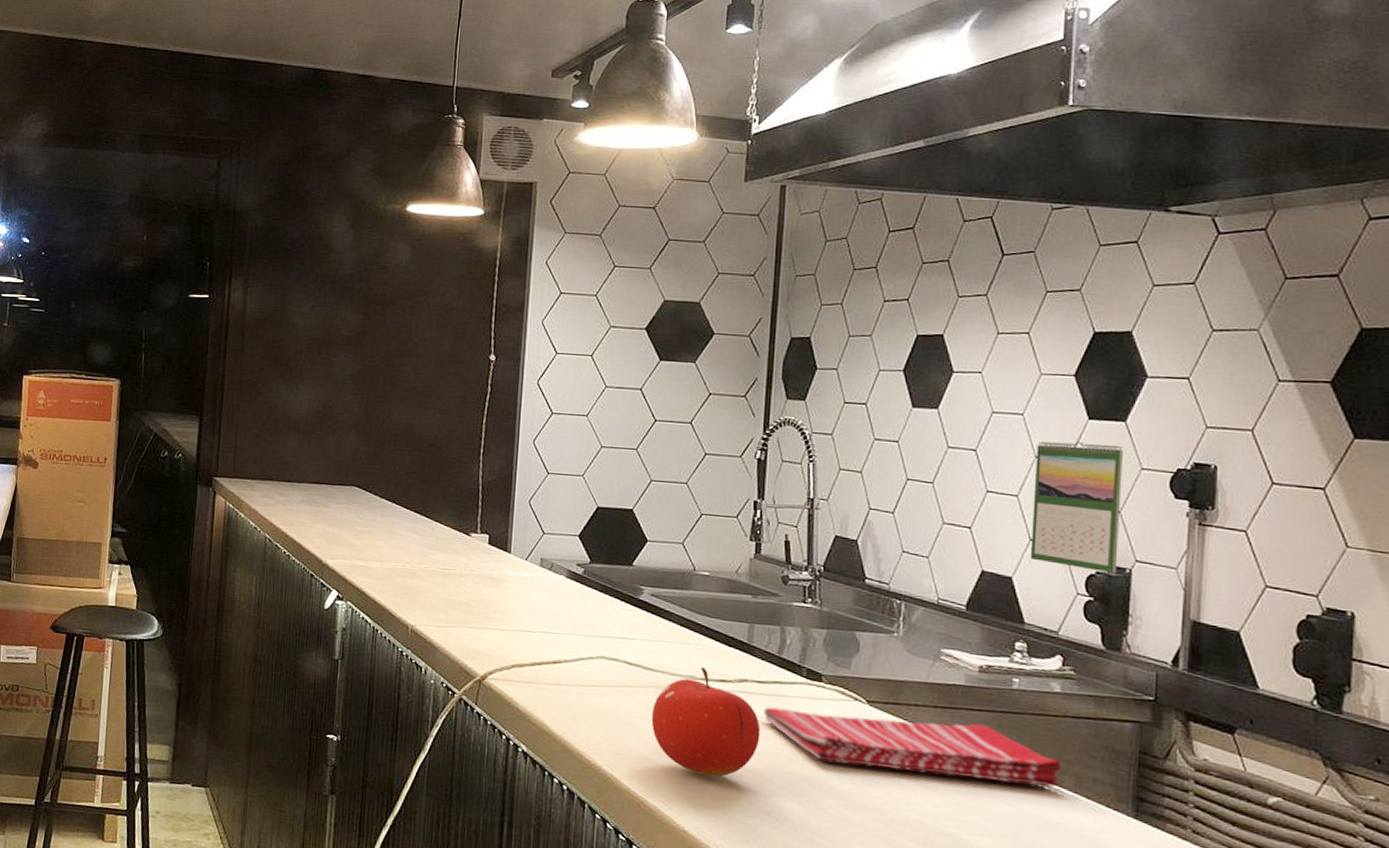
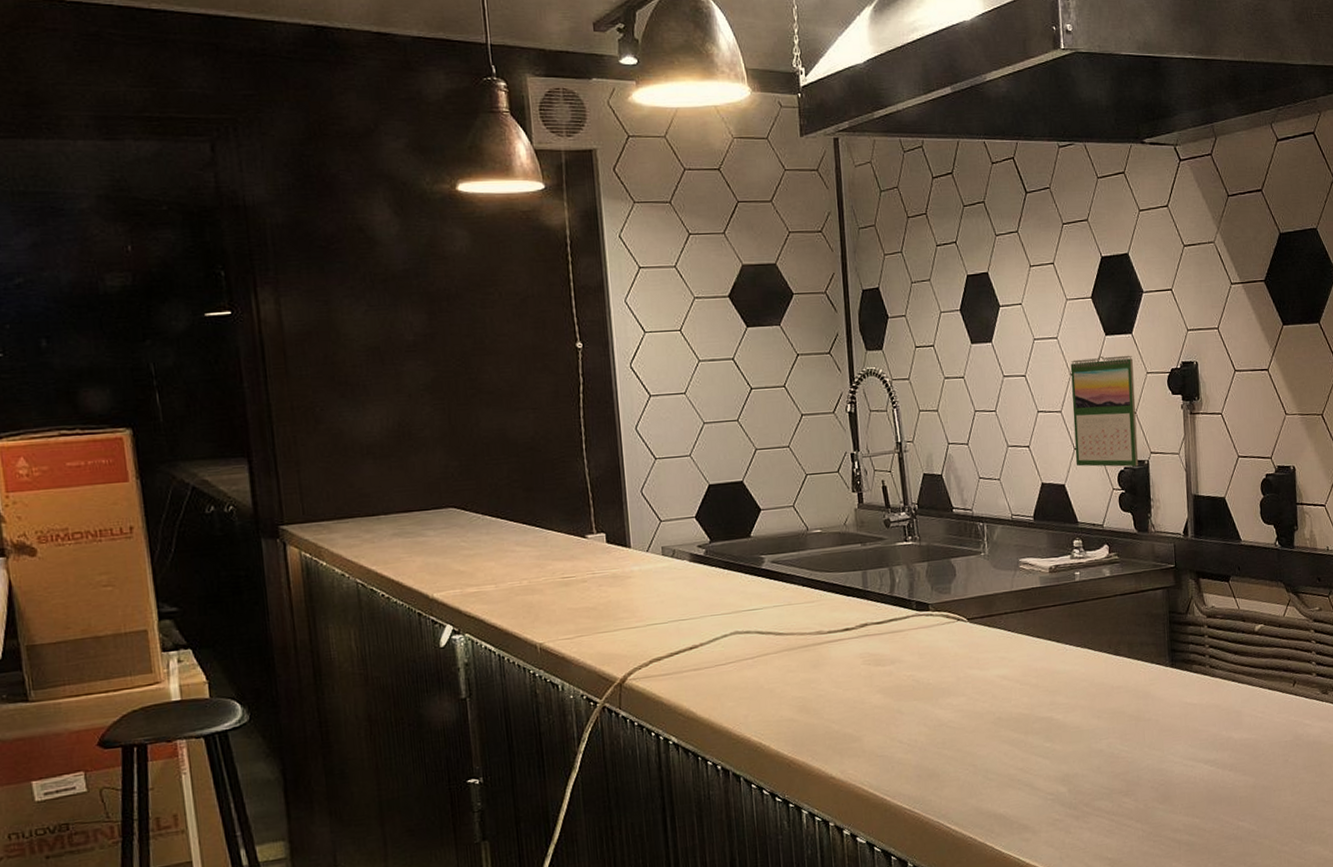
fruit: present [651,667,761,777] -> none [788,621,886,722]
dish towel: present [763,707,1063,787] -> none [884,617,1118,682]

